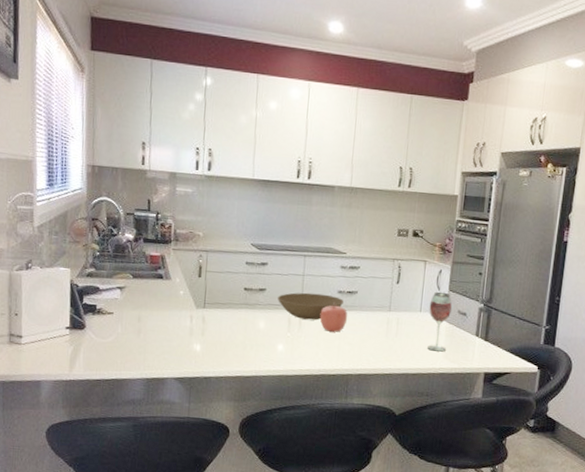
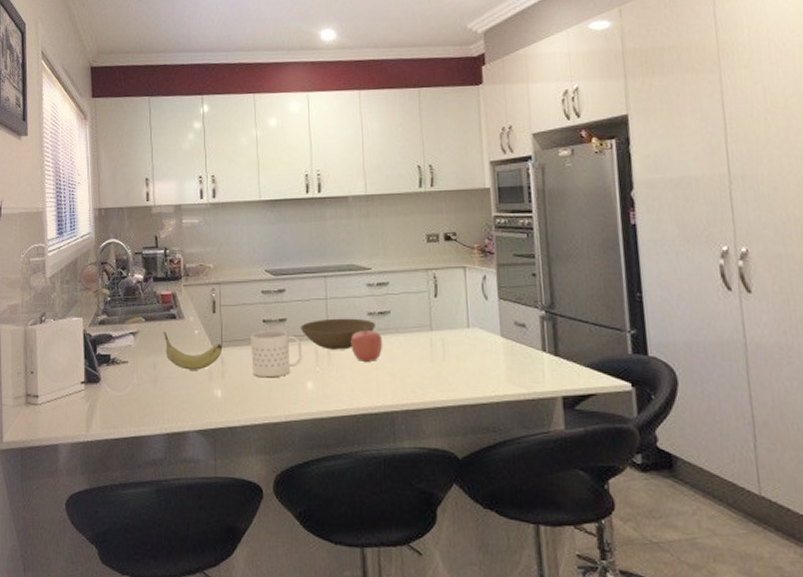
fruit: none [149,289,205,326] -> present [163,331,223,370]
mug: none [230,297,277,339] -> present [251,330,303,378]
wineglass: present [427,291,452,352] -> none [478,301,508,374]

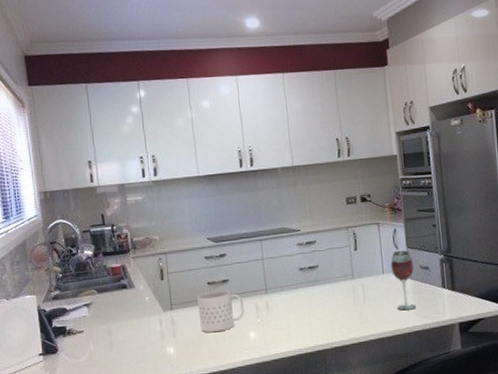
fruit: present [163,331,223,370] -> none [115,300,172,333]
bowl: present [301,318,375,350] -> none [242,274,306,303]
fruit: present [350,327,383,361] -> none [285,280,314,310]
wineglass: none [478,301,508,374] -> present [390,250,416,311]

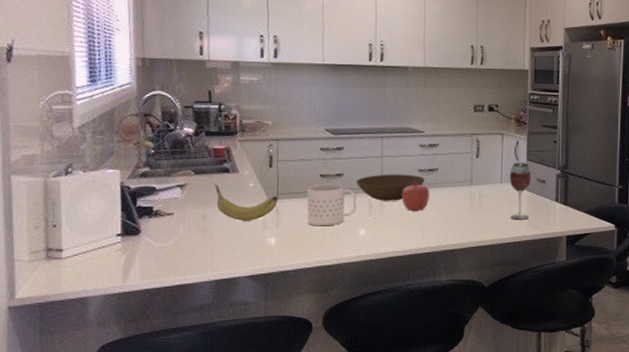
fruit: none [115,300,172,333] -> present [214,184,278,221]
bowl: none [242,274,306,303] -> present [357,174,425,201]
fruit: none [285,280,314,310] -> present [401,181,430,211]

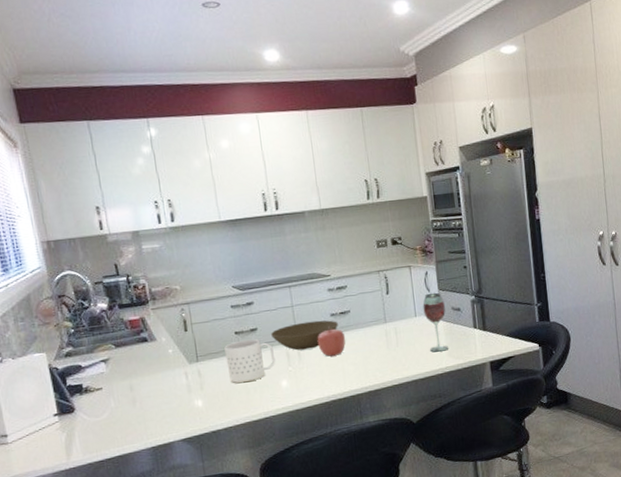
fruit: present [214,184,278,221] -> none [135,354,199,387]

